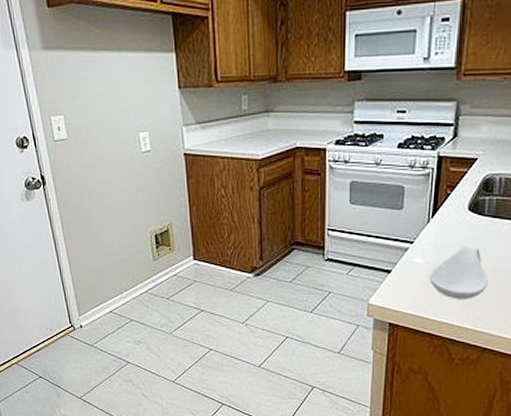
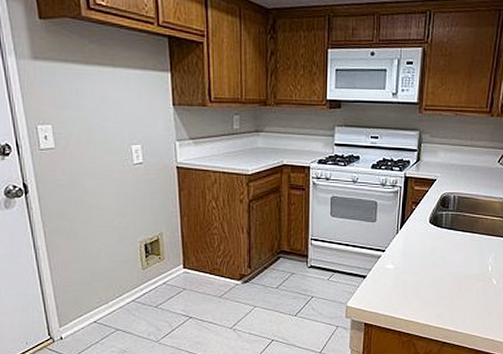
spoon rest: present [429,246,488,299] -> none [398,254,446,300]

